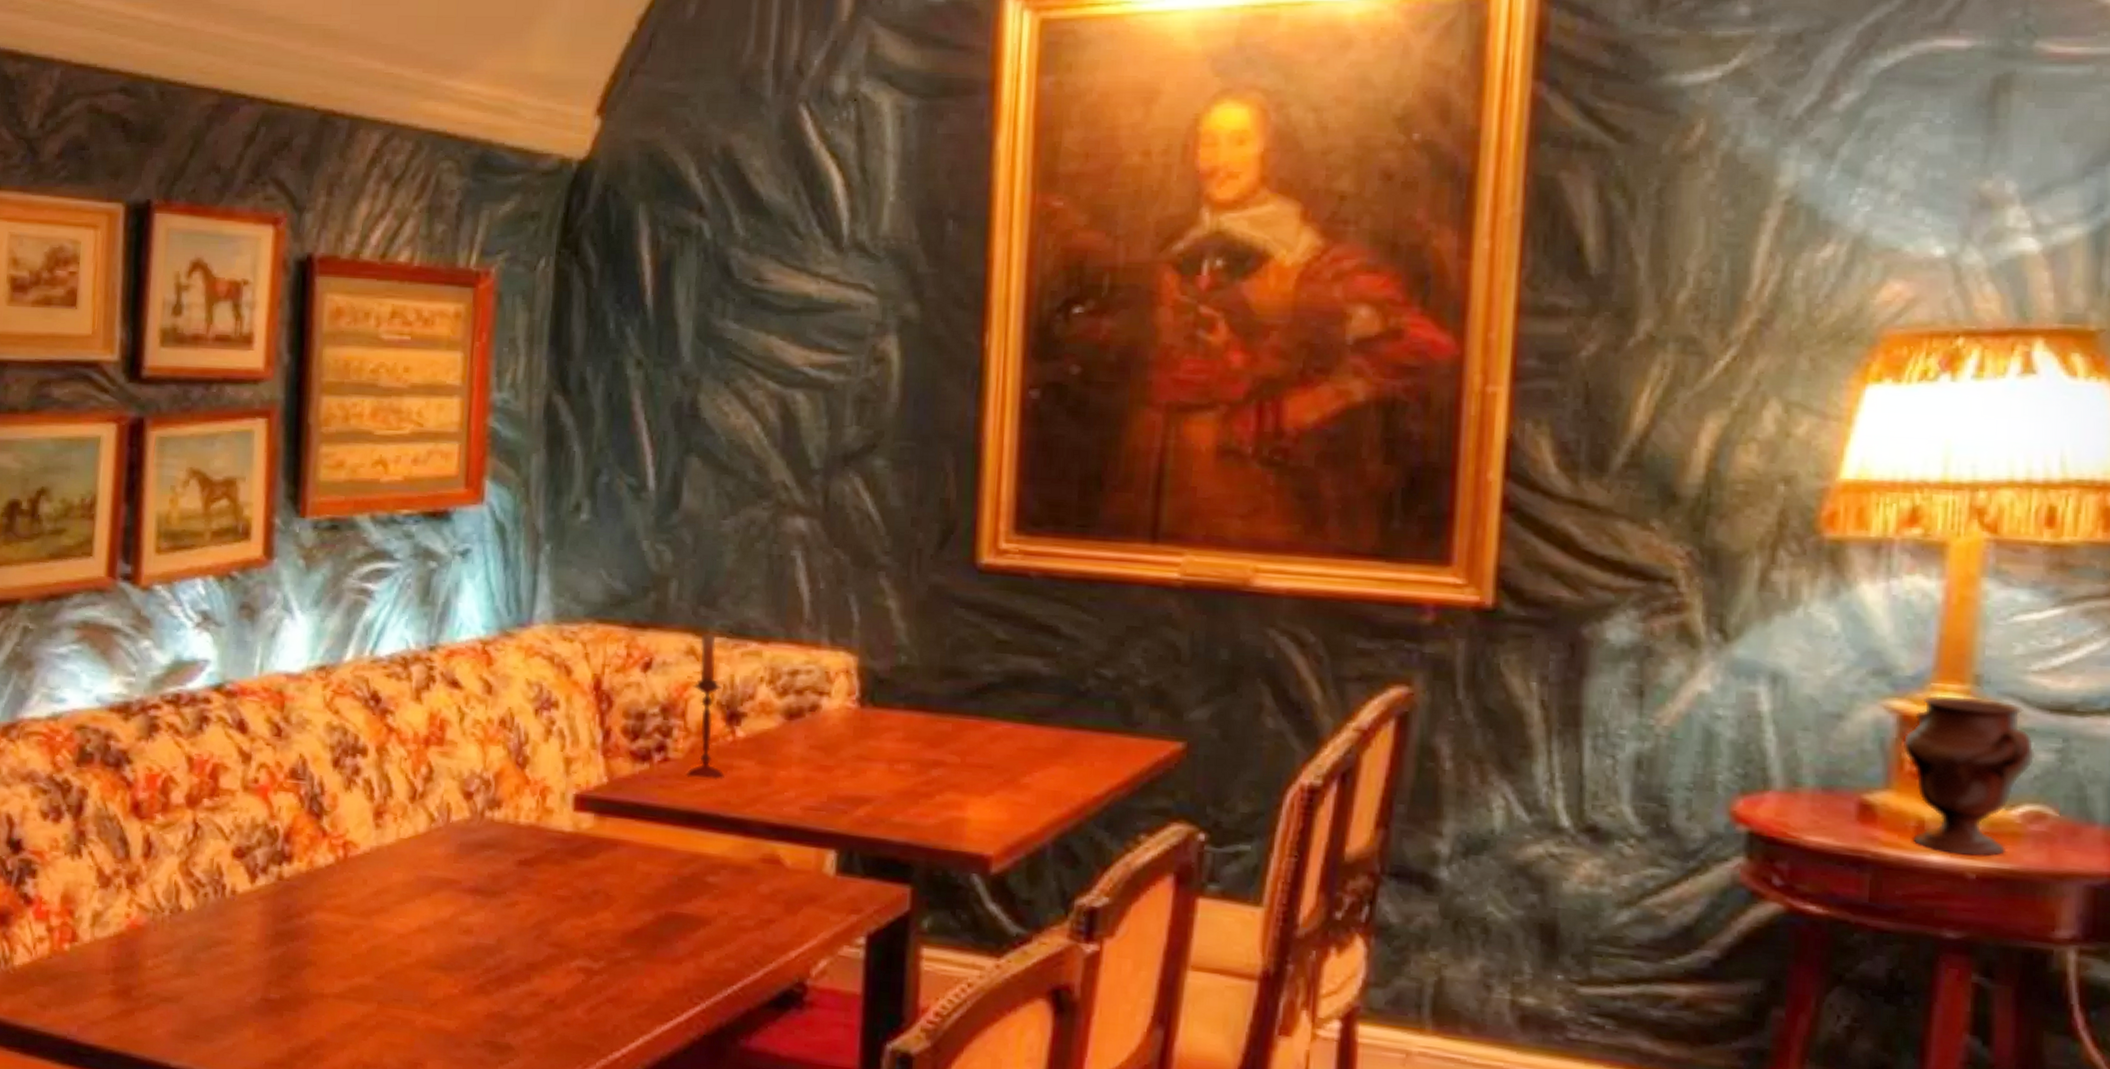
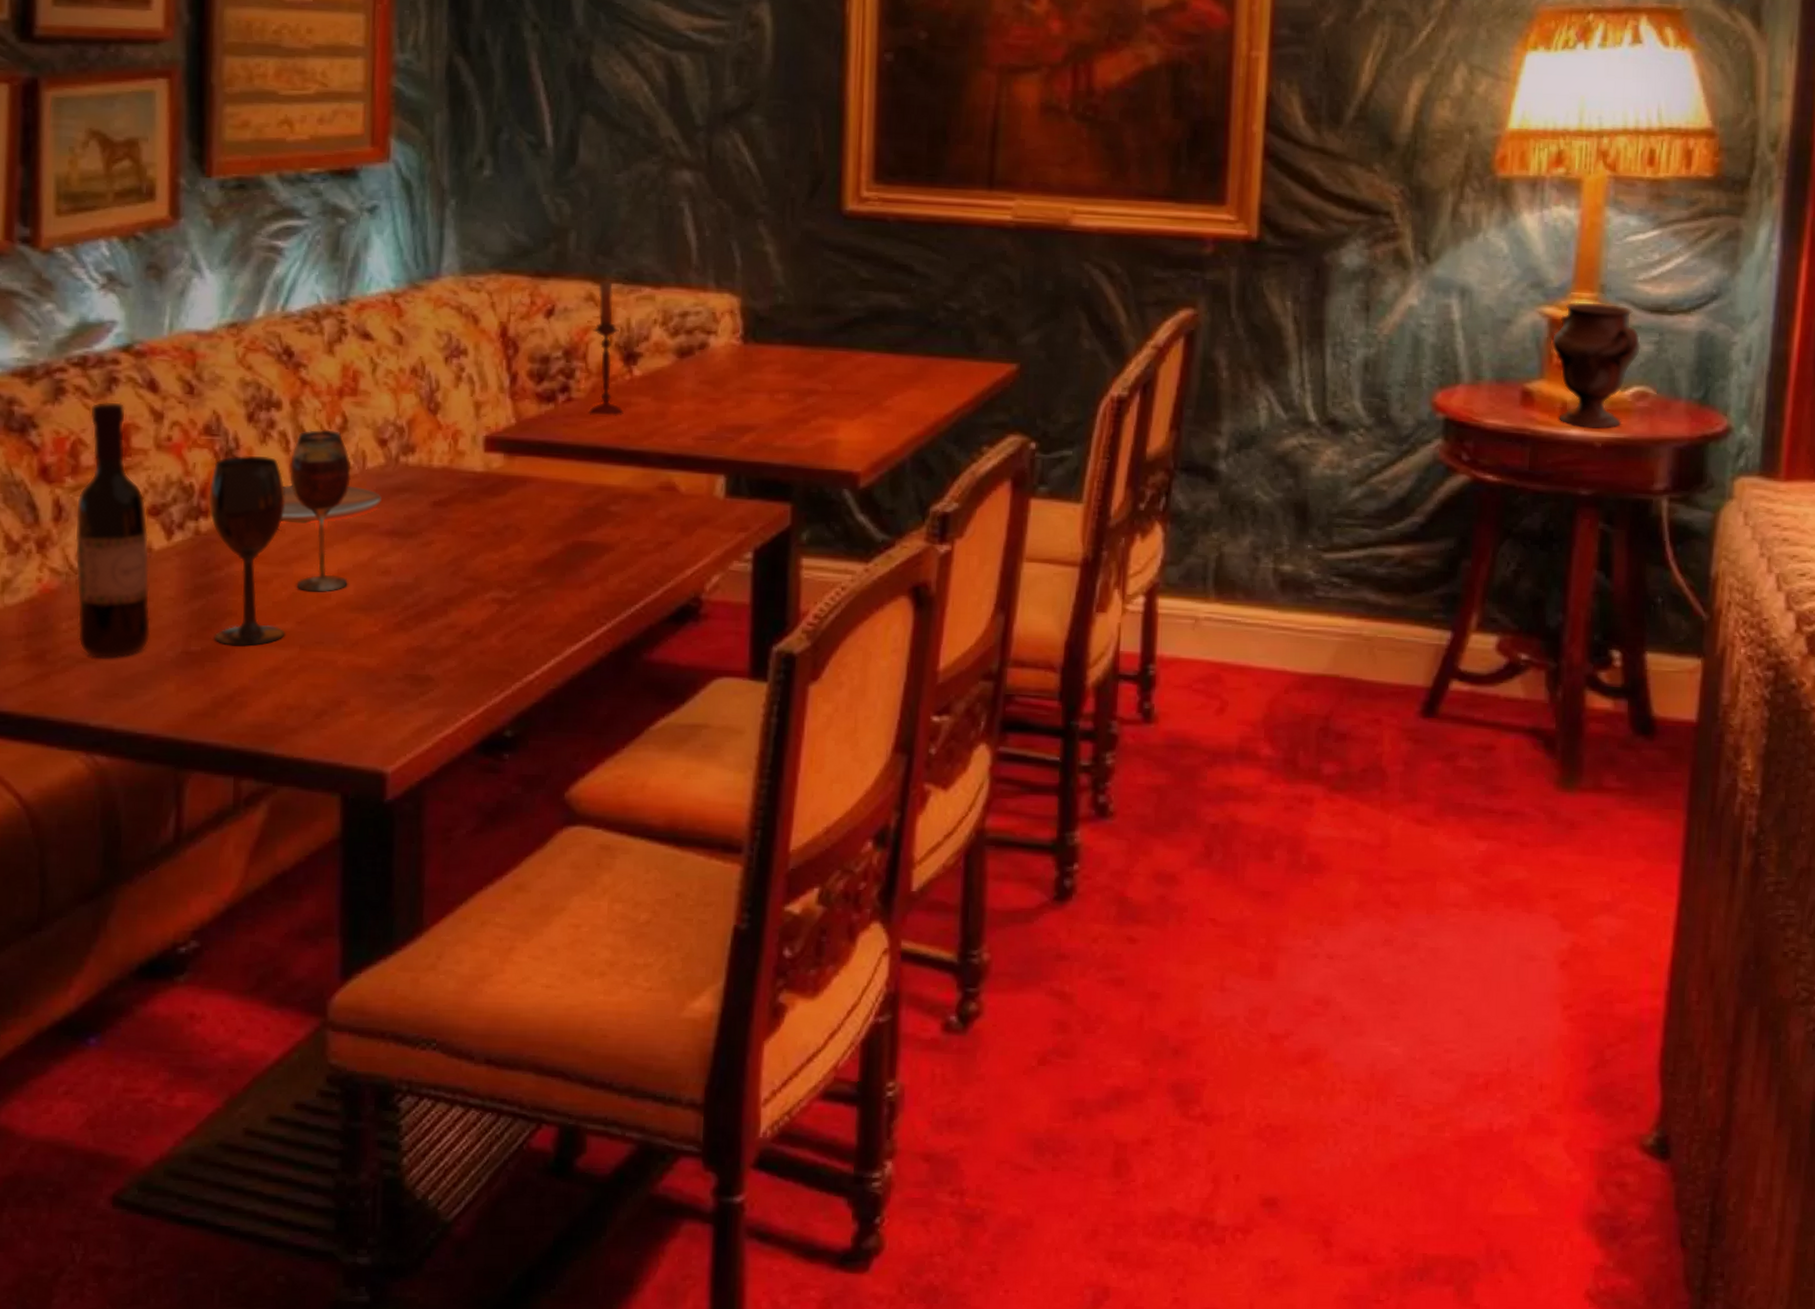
wine bottle: none [162,740,233,1000] -> present [74,401,151,659]
wine glass: none [291,801,368,999] -> present [208,456,285,647]
plate: none [363,835,465,874] -> present [281,485,382,523]
wineglass: none [372,778,436,948] -> present [289,429,352,592]

